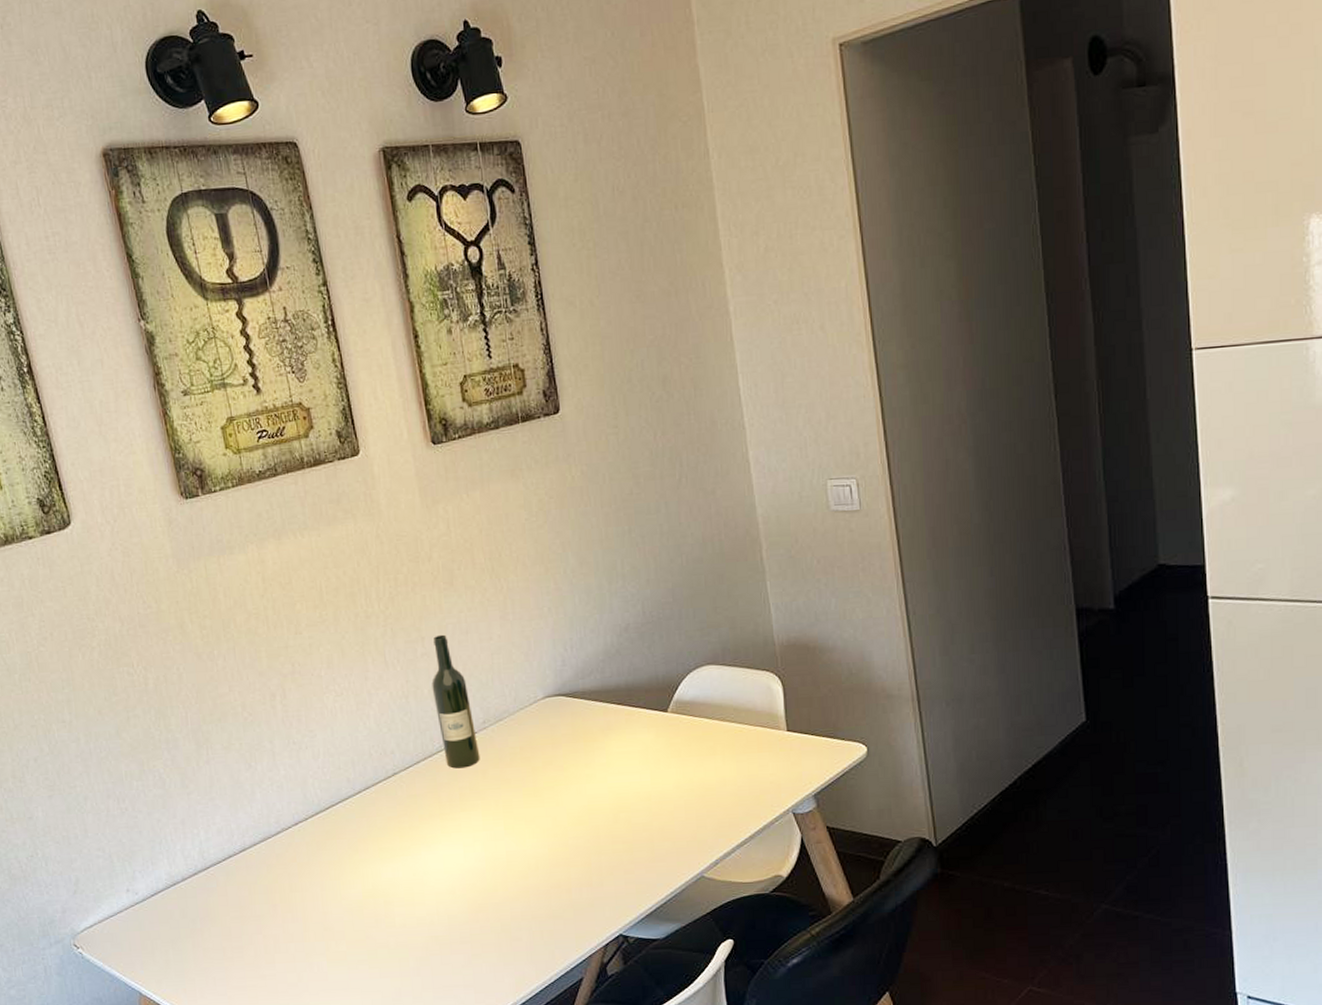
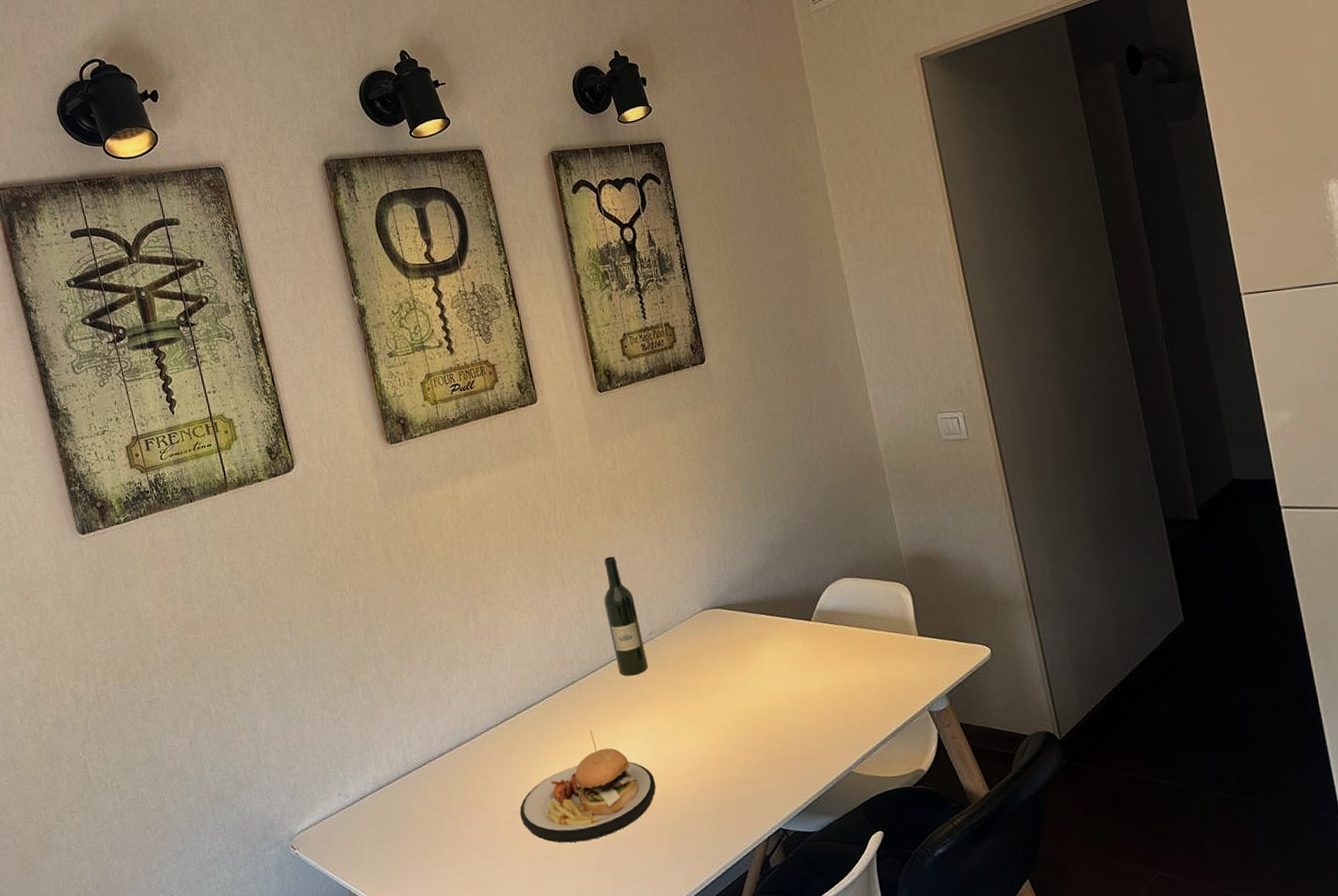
plate: none [331,828,485,946] -> present [519,731,656,843]

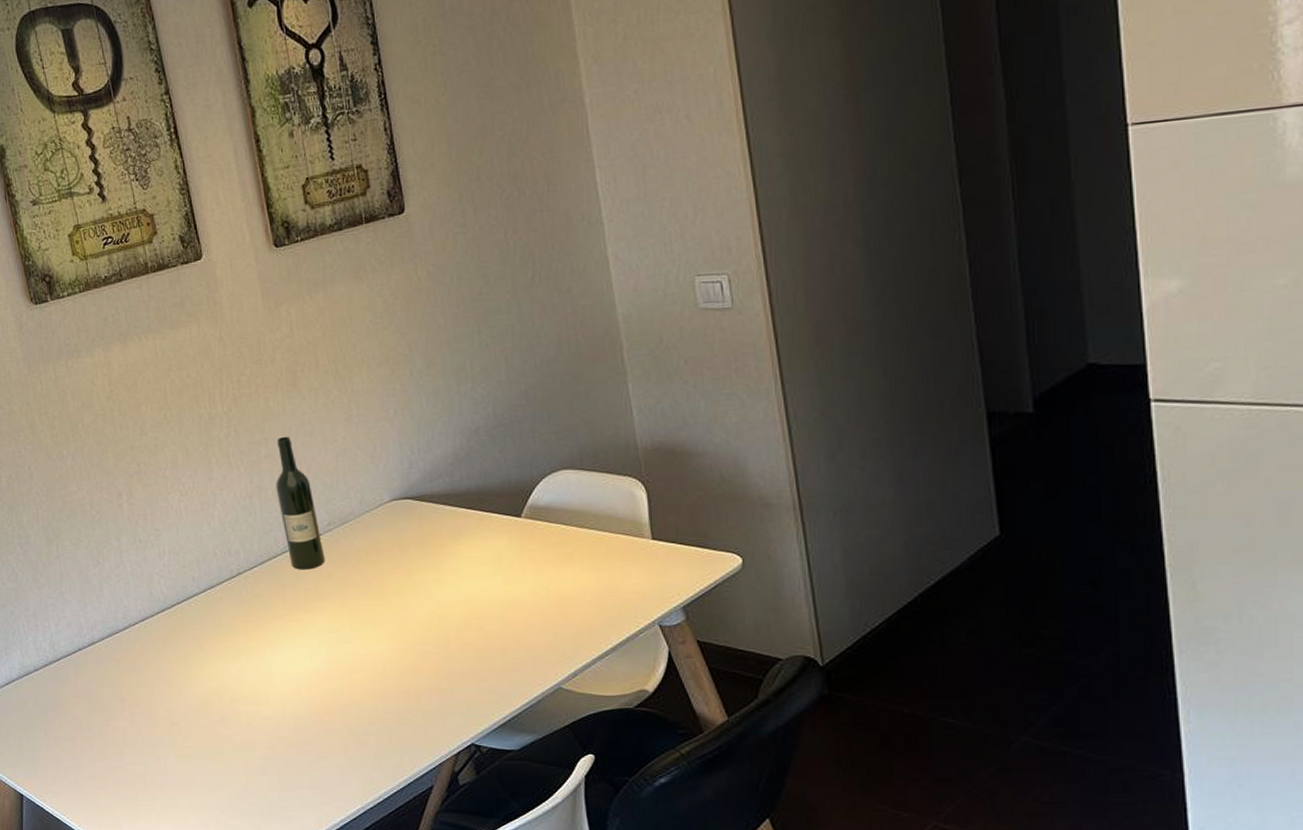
plate: present [519,731,656,843] -> none [177,628,331,743]

